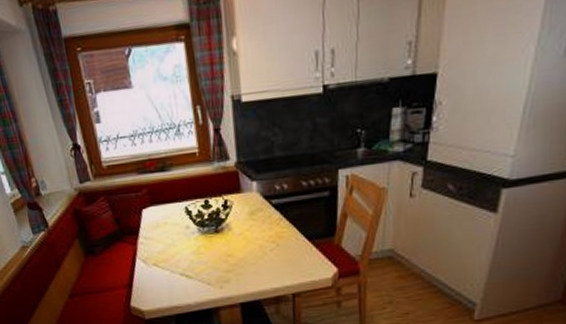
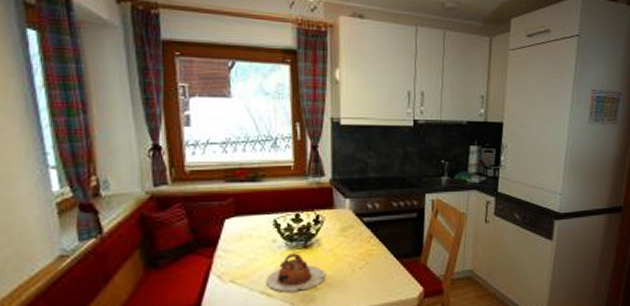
teapot: none [184,238,239,274] -> present [266,253,326,292]

